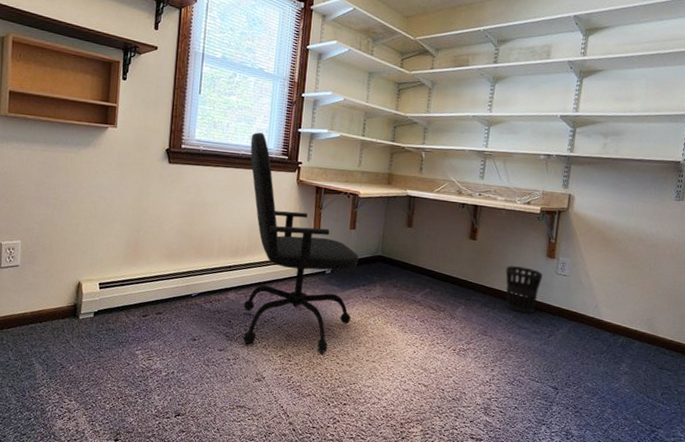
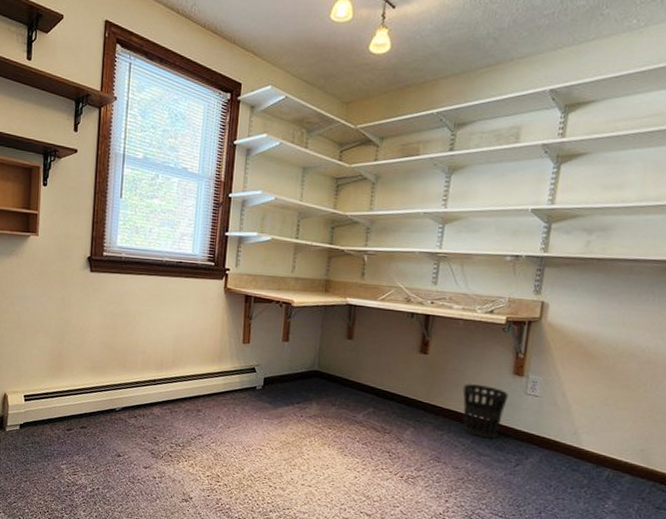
office chair: present [243,132,359,352] -> none [168,236,293,474]

